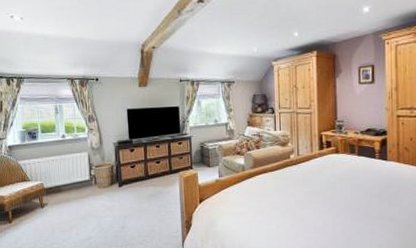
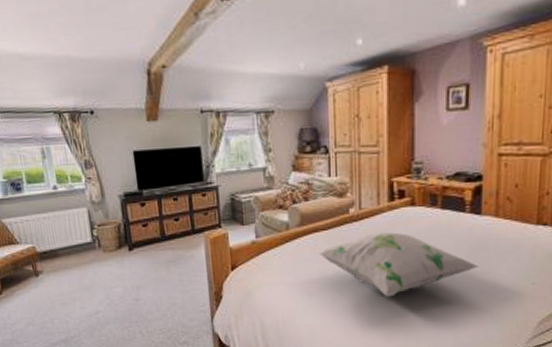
decorative pillow: none [267,173,388,225] -> present [318,232,480,298]

